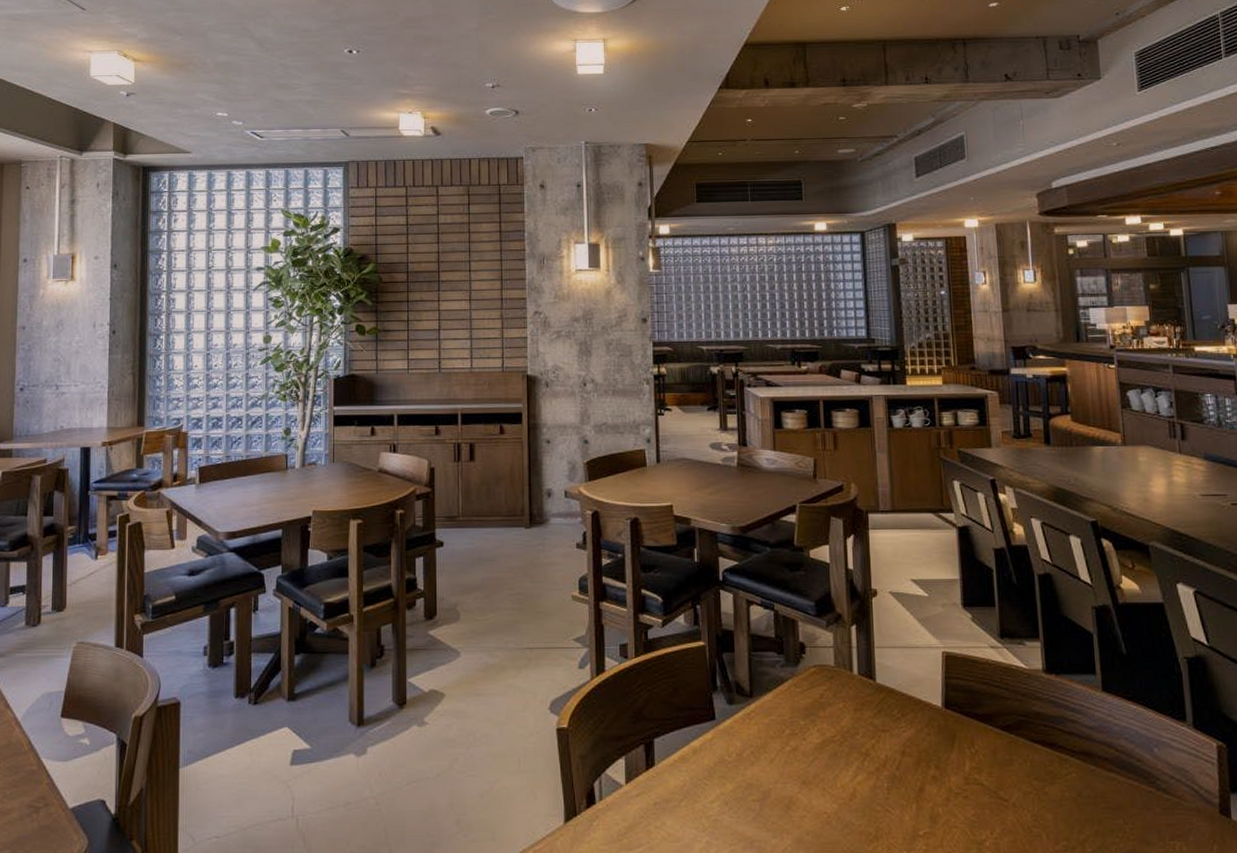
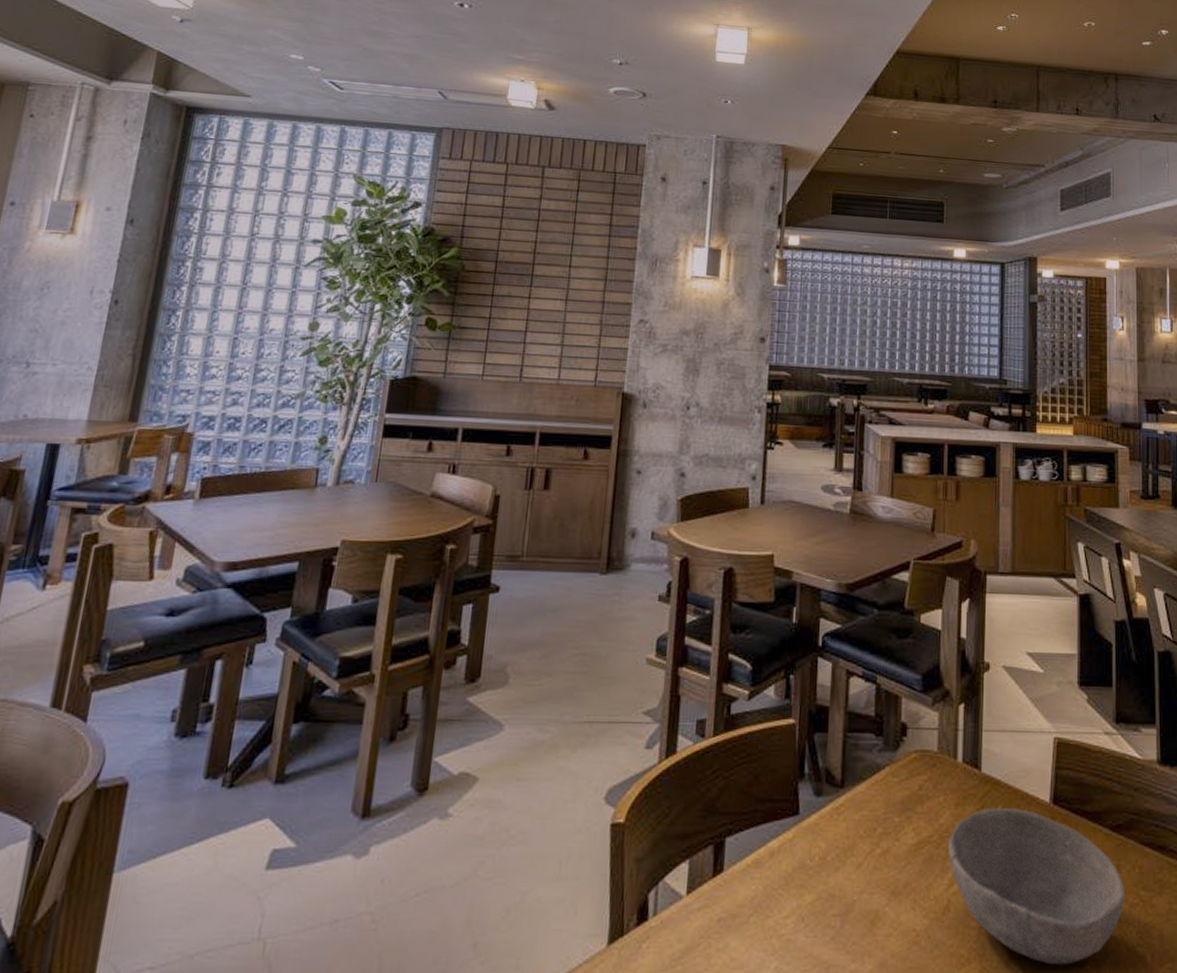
bowl: none [850,711,1018,842] -> present [947,807,1124,965]

